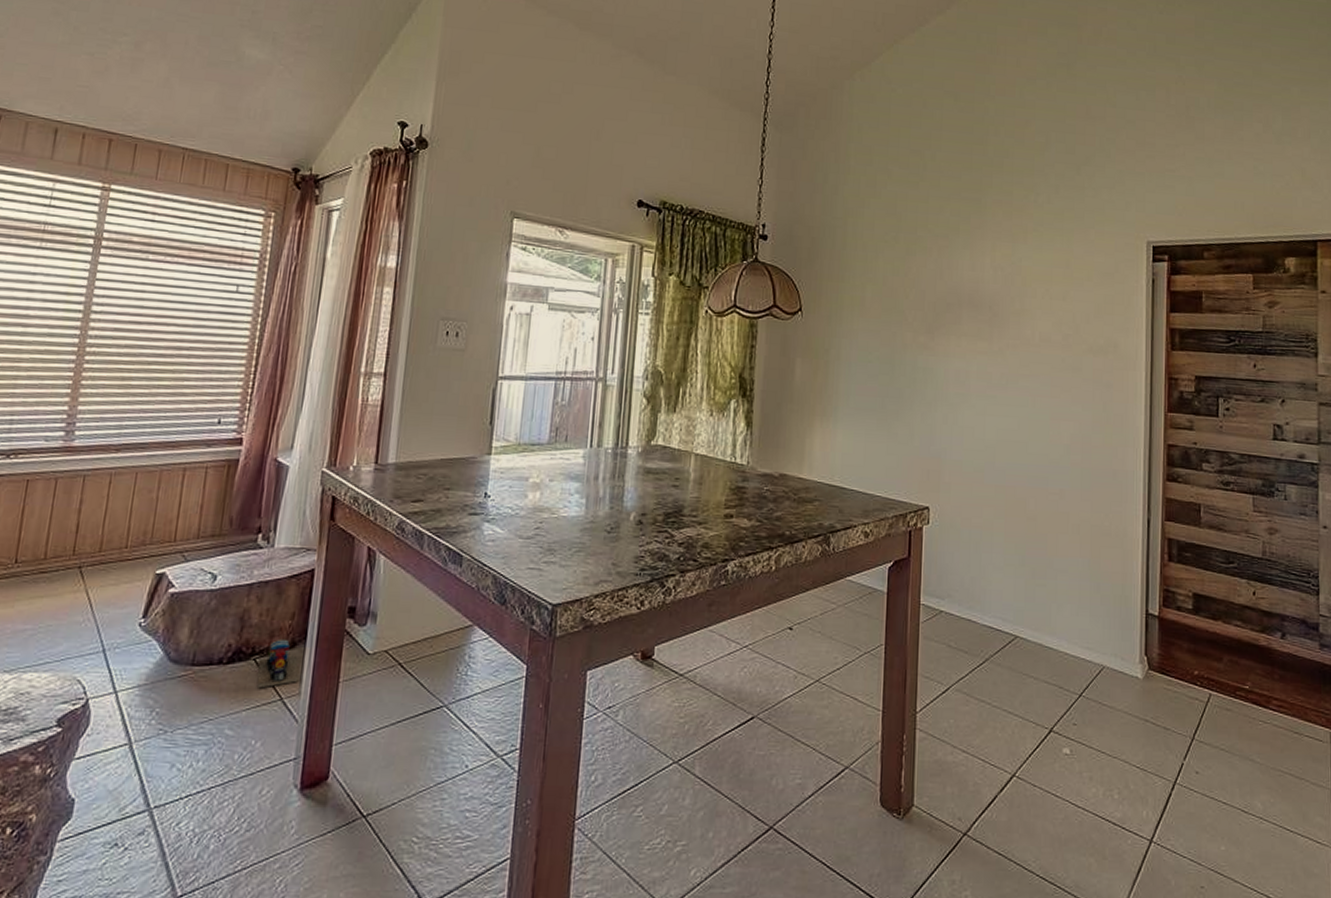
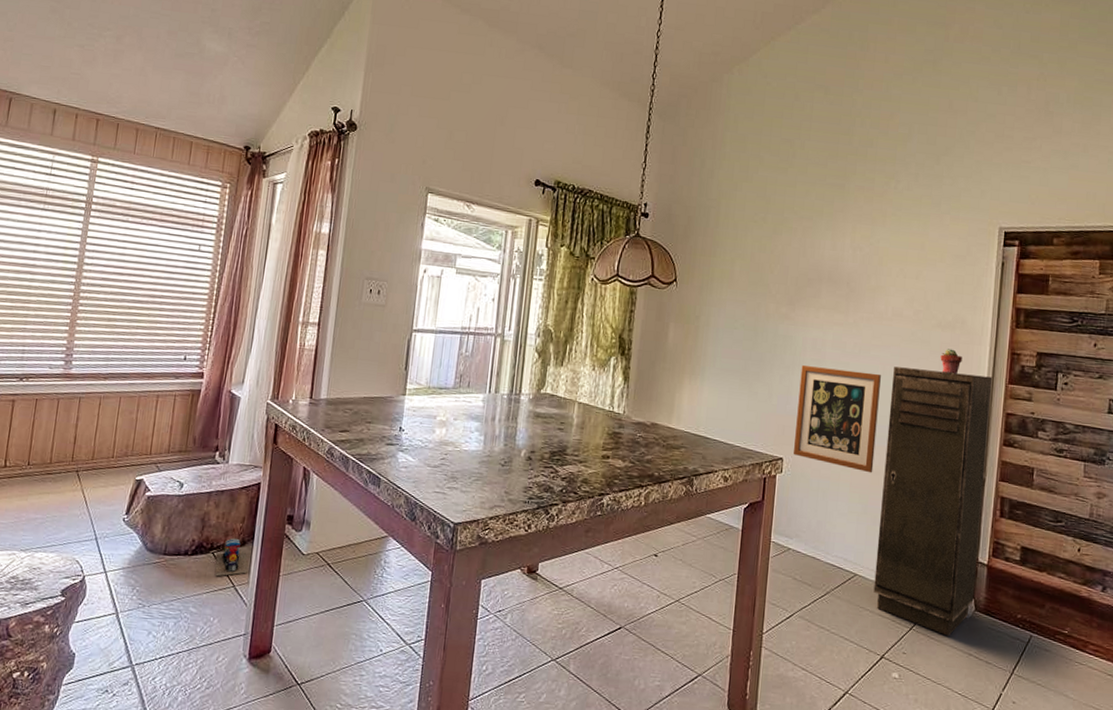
wall art: none [939,401,1031,520] -> present [793,365,881,473]
storage cabinet: none [1037,398,1151,701] -> present [873,366,993,636]
potted succulent: none [1094,376,1117,404] -> present [940,348,962,374]

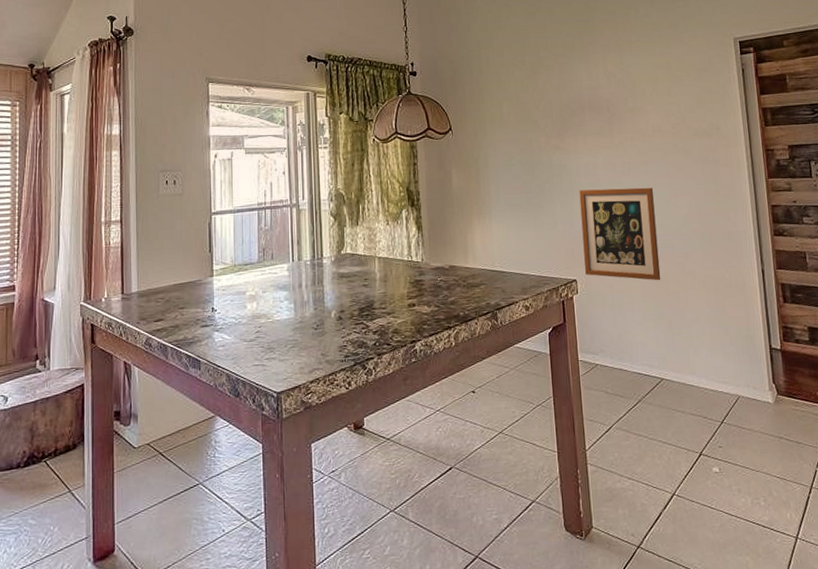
toy train: present [215,538,248,577] -> none [48,442,82,485]
storage cabinet: present [873,366,993,636] -> none [663,174,775,424]
potted succulent: present [940,348,962,374] -> none [703,154,723,177]

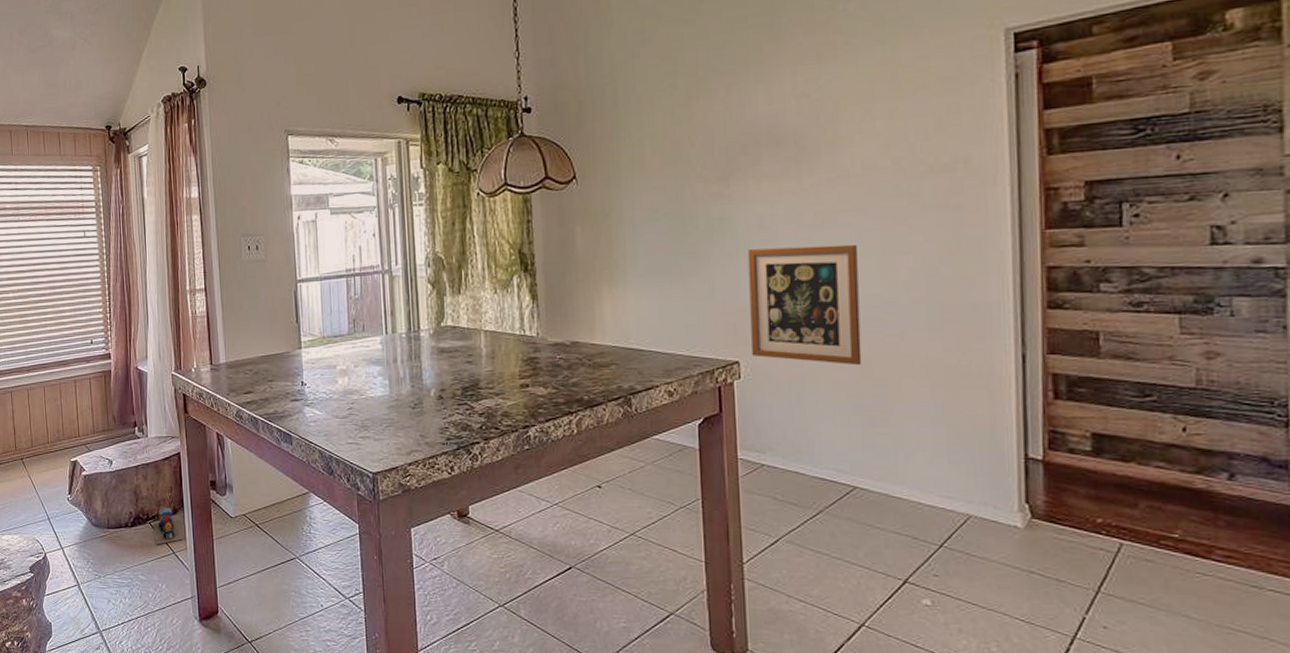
toy train: none [48,442,82,485] -> present [152,507,184,545]

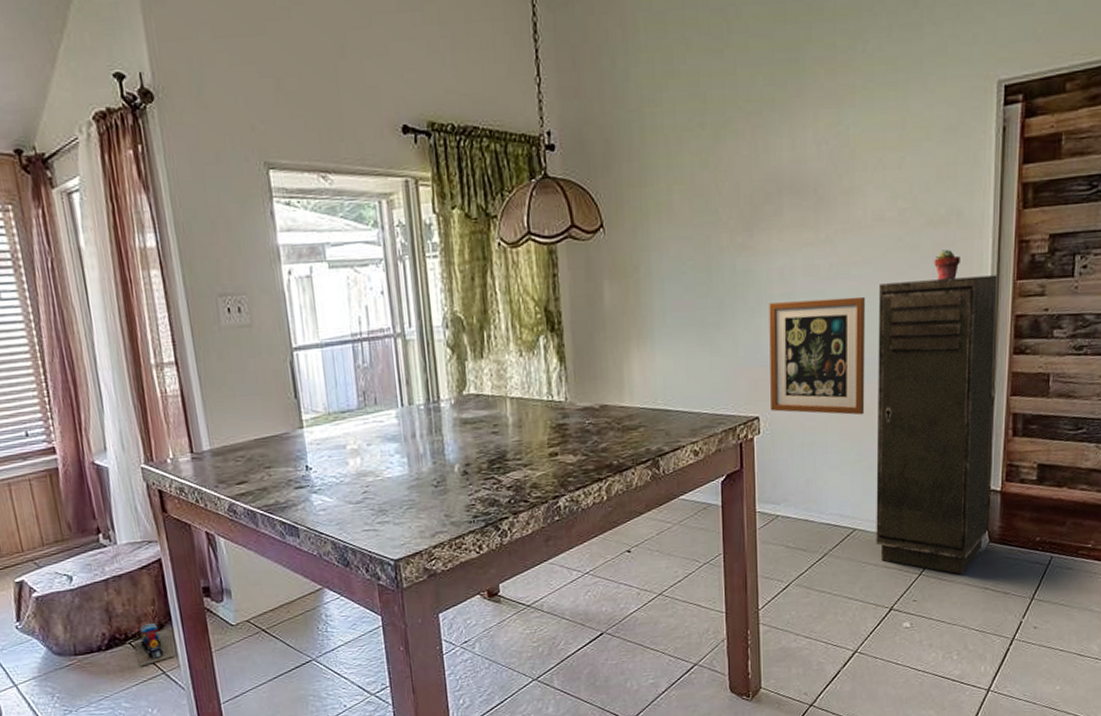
storage cabinet: none [873,224,1028,552] -> present [876,275,998,575]
potted succulent: none [938,197,971,230] -> present [934,249,960,281]

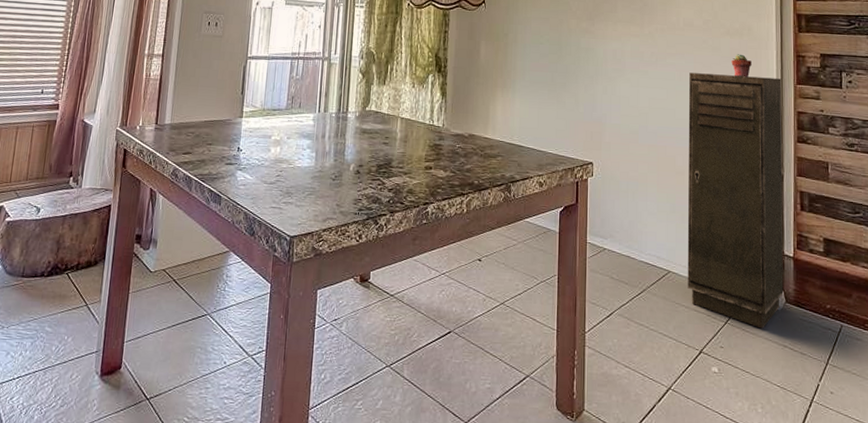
toy train: present [133,622,175,667] -> none [69,258,100,296]
wall art: present [769,296,865,415] -> none [601,75,678,174]

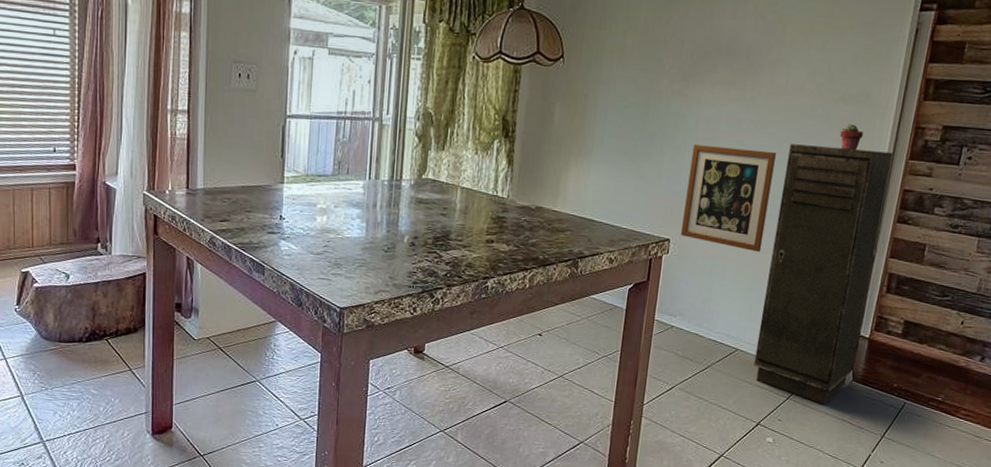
wall art: none [601,75,678,174] -> present [680,145,776,253]

